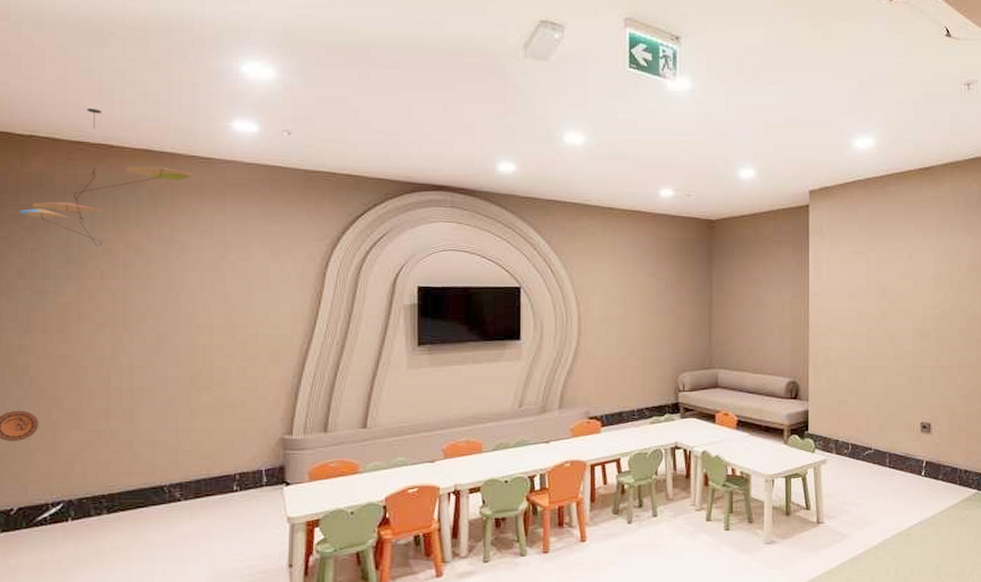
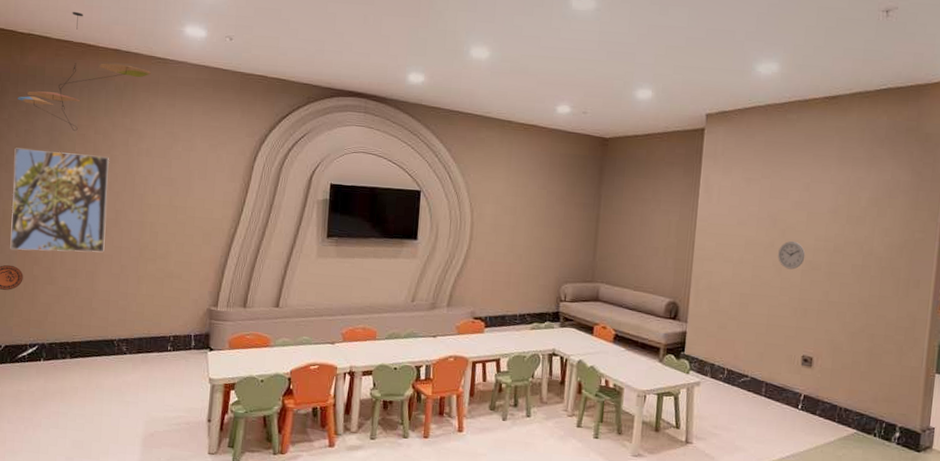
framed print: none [18,270,146,392] -> present [10,148,110,253]
wall clock: none [890,311,915,339] -> present [778,241,805,270]

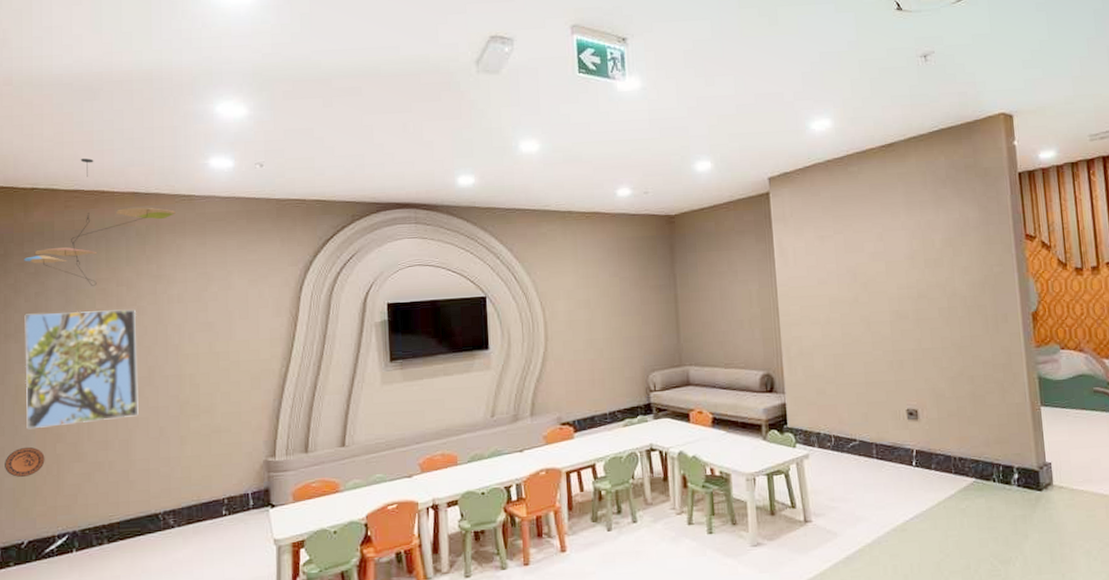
wall clock: present [778,241,805,270] -> none [864,293,891,322]

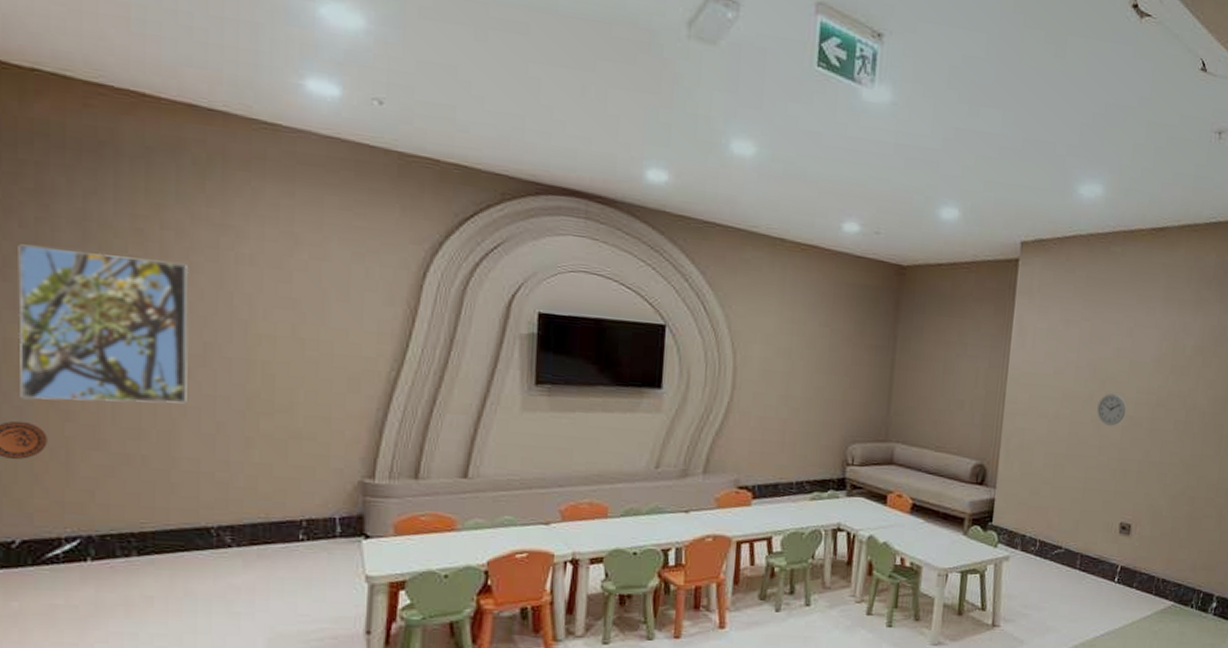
ceiling mobile: present [24,158,176,286] -> none [18,41,252,223]
wall clock: none [864,293,891,322] -> present [1097,394,1126,426]

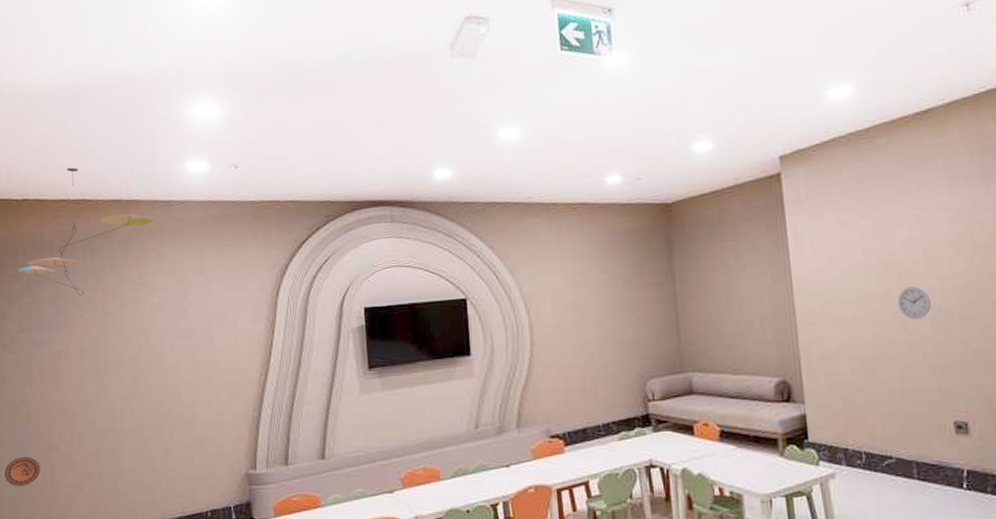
ceiling mobile: none [18,41,252,223] -> present [18,167,155,296]
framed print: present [18,244,189,404] -> none [19,319,125,439]

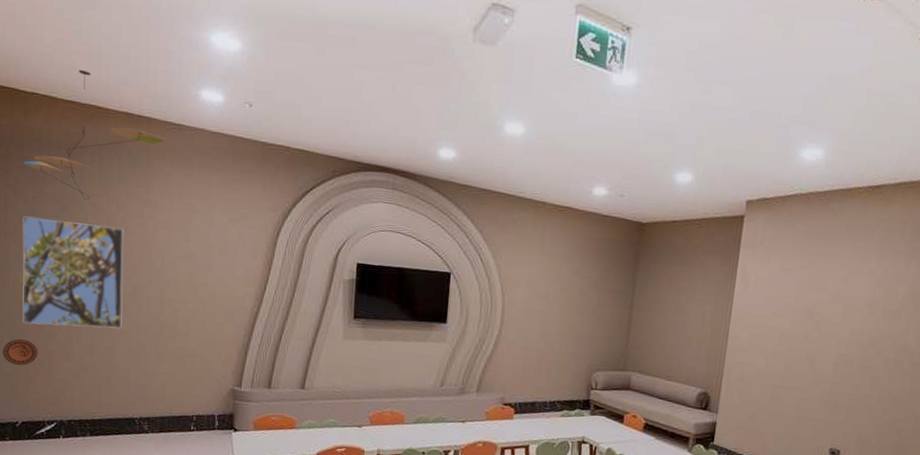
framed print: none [19,319,125,439] -> present [22,216,125,329]
wall clock: present [897,286,932,320] -> none [811,334,839,363]

